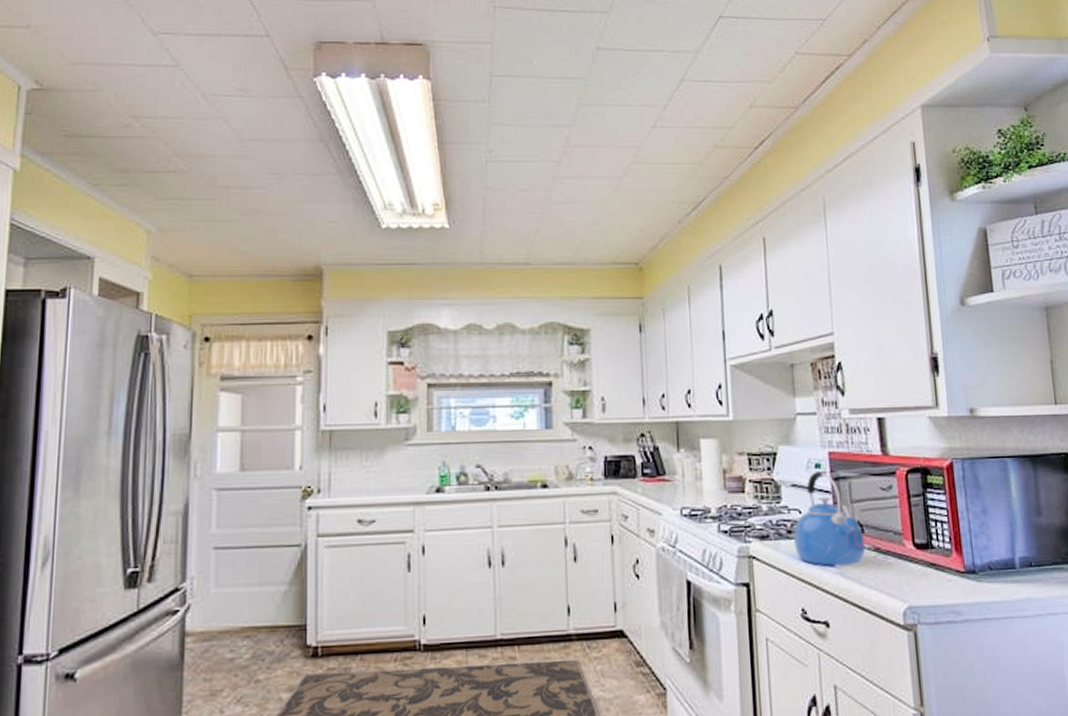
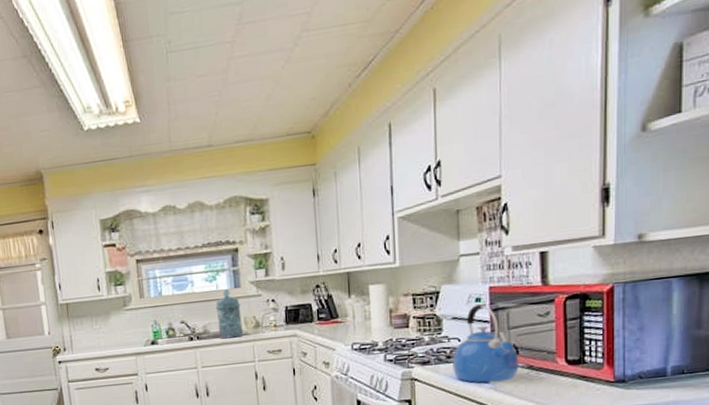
canister: none [521,429,552,491] -> present [215,289,243,339]

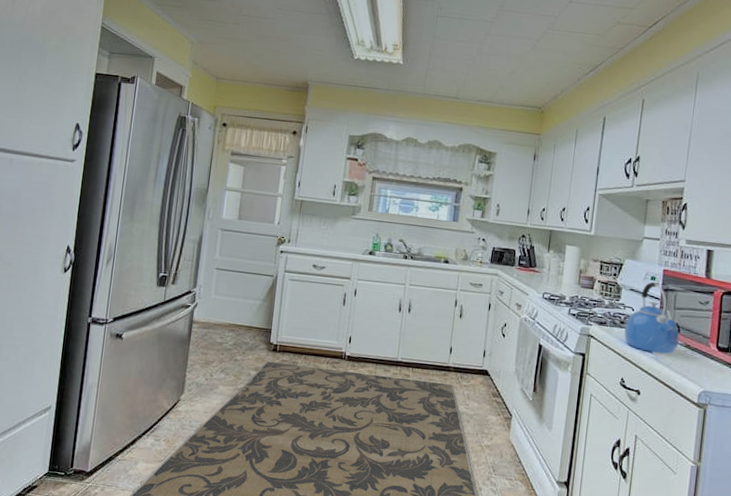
canister: present [215,289,243,339] -> none [431,220,455,266]

